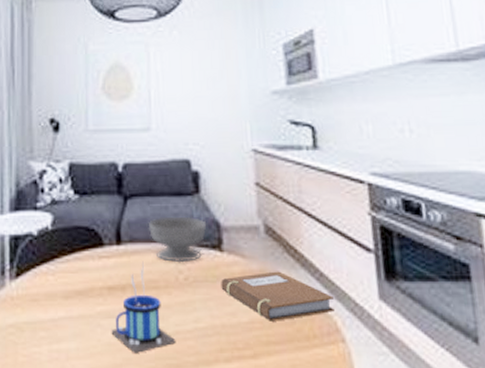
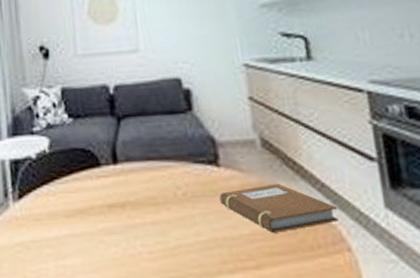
mug: present [111,262,176,353] -> none [114,180,178,267]
bowl: present [148,216,207,263] -> none [142,133,203,180]

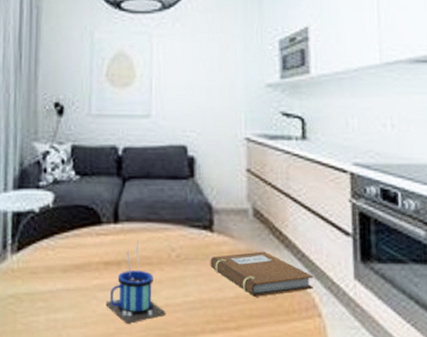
mug: none [114,180,178,267] -> present [105,240,166,324]

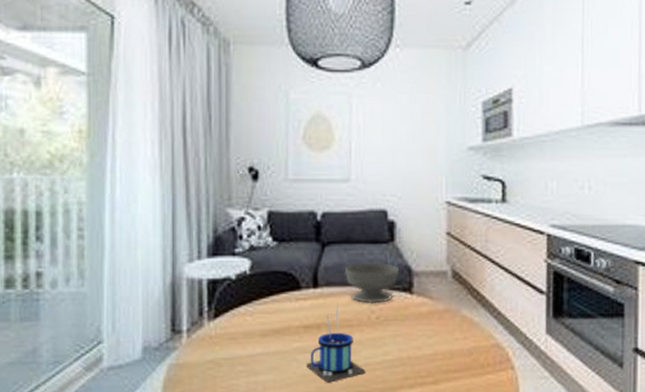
bowl: none [144,198,200,242] -> present [344,262,400,304]
notebook: present [210,251,314,297] -> none [409,310,508,353]

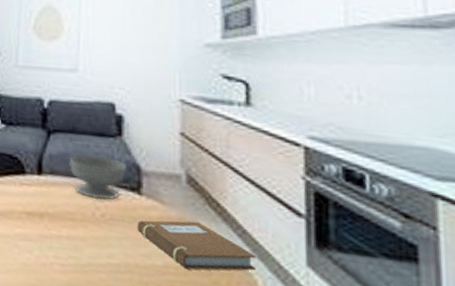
mug: present [306,303,366,383] -> none [27,194,89,278]
notebook: none [409,310,508,353] -> present [137,220,257,271]

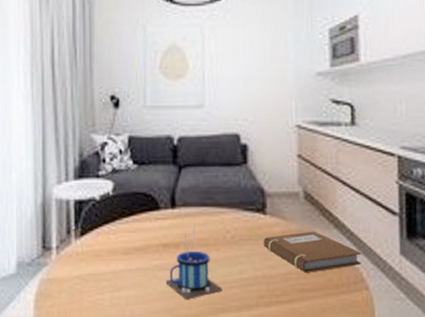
mug: none [27,194,89,278] -> present [166,223,222,299]
bowl: present [68,154,127,200] -> none [200,184,253,224]

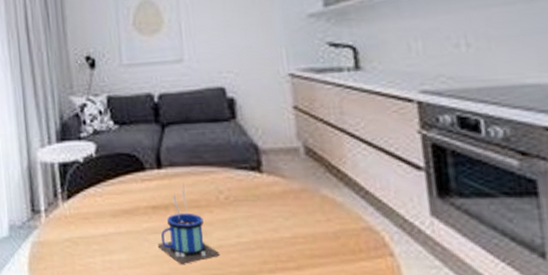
notebook: present [263,231,362,273] -> none [261,190,383,237]

